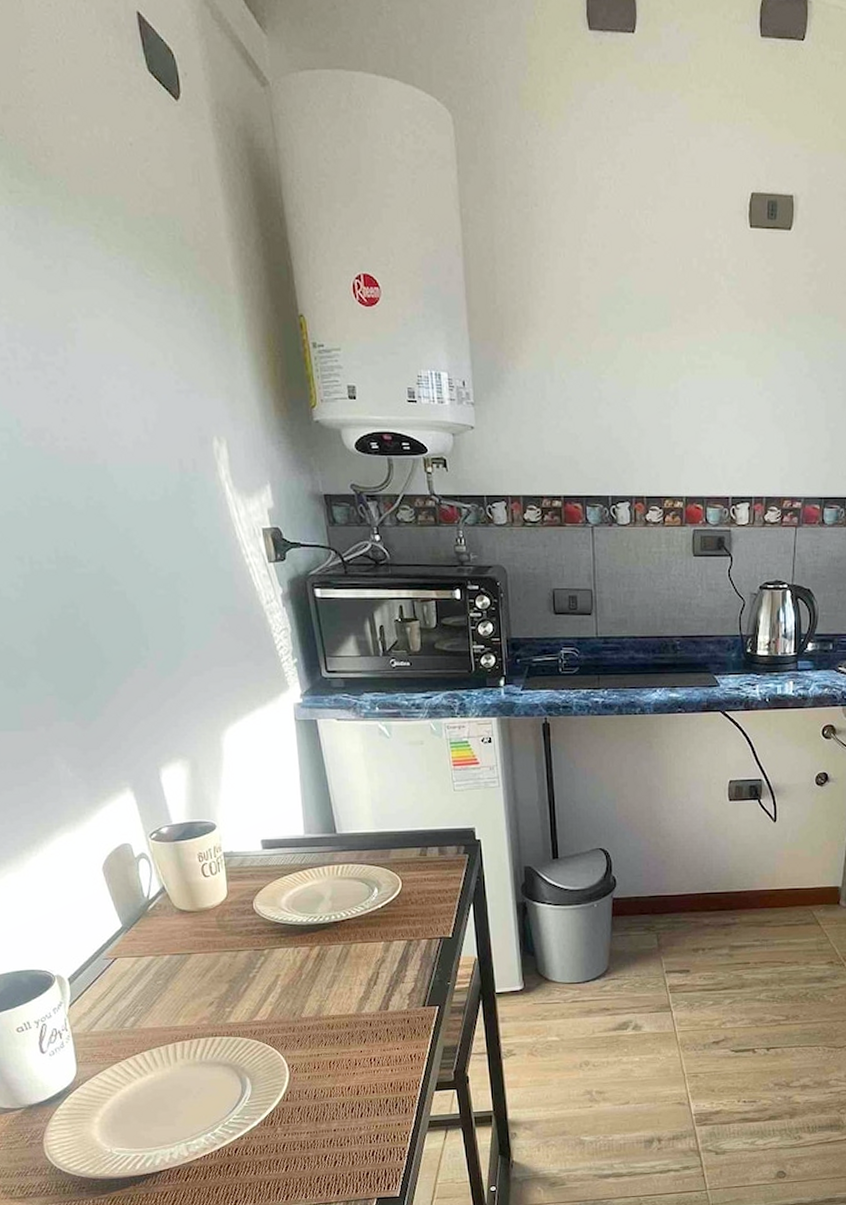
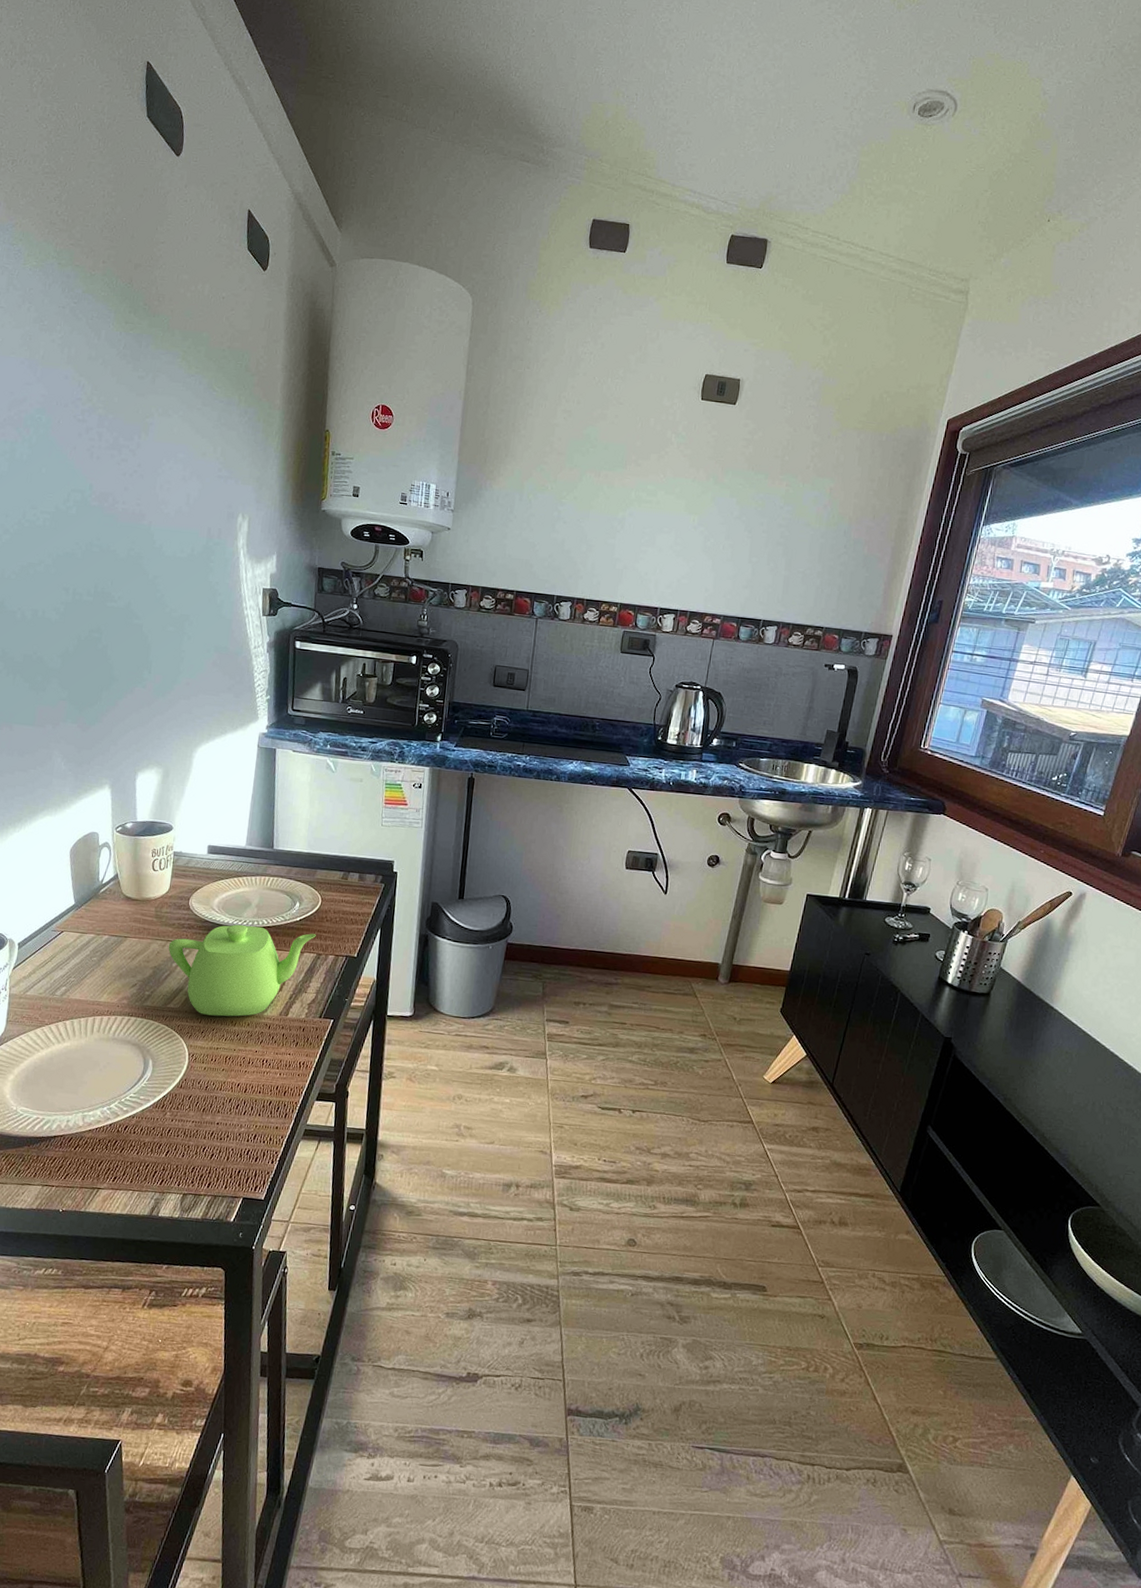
teapot: none [240,919,403,1023] -> present [168,924,316,1017]

